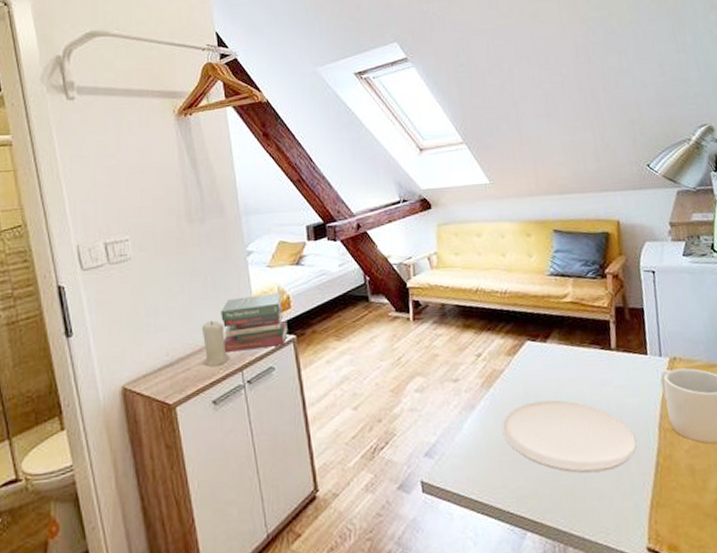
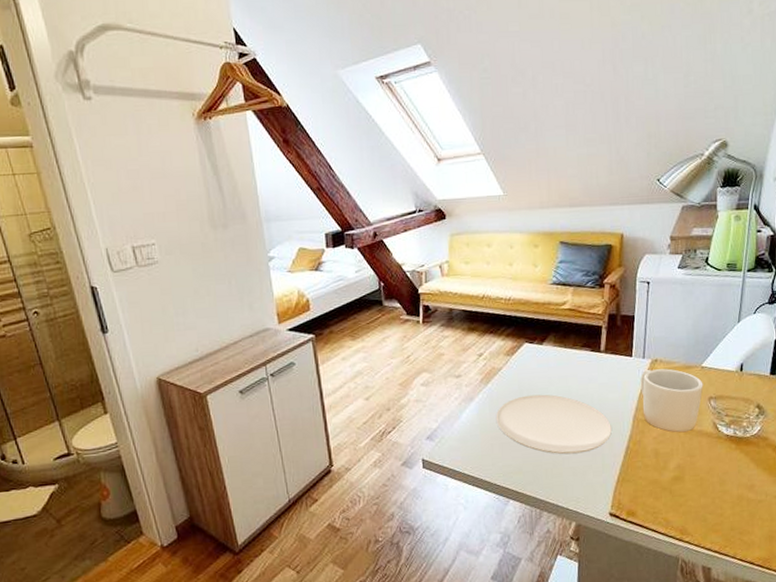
candle: present [202,320,231,367] -> none [228,320,255,362]
books: present [221,292,288,352] -> none [245,296,307,349]

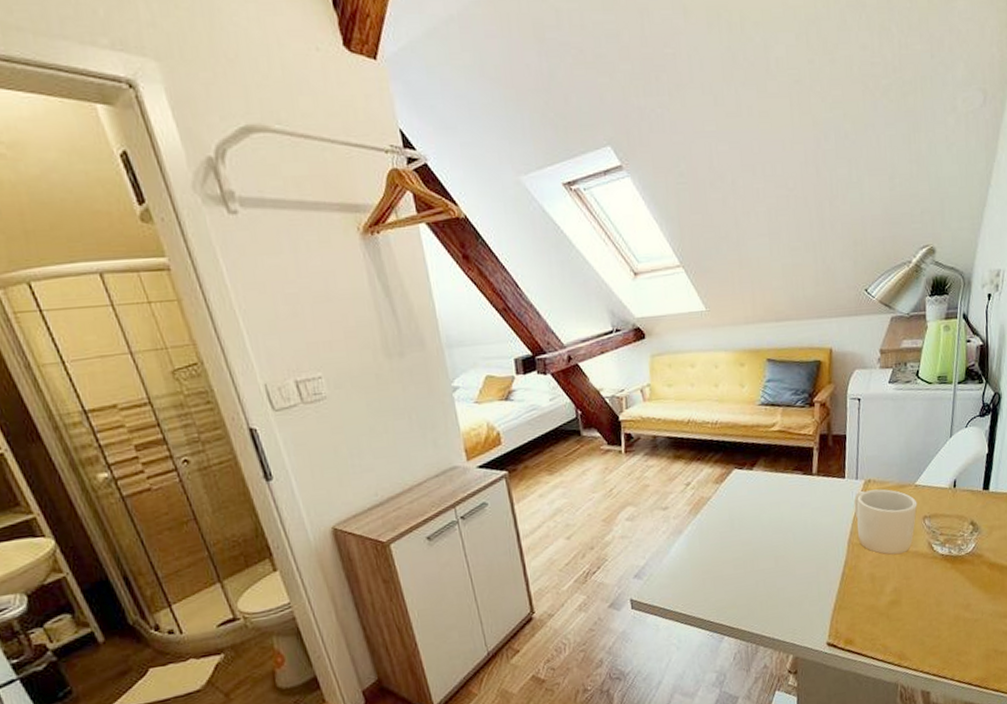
plate: present [495,394,612,455] -> none [706,522,827,585]

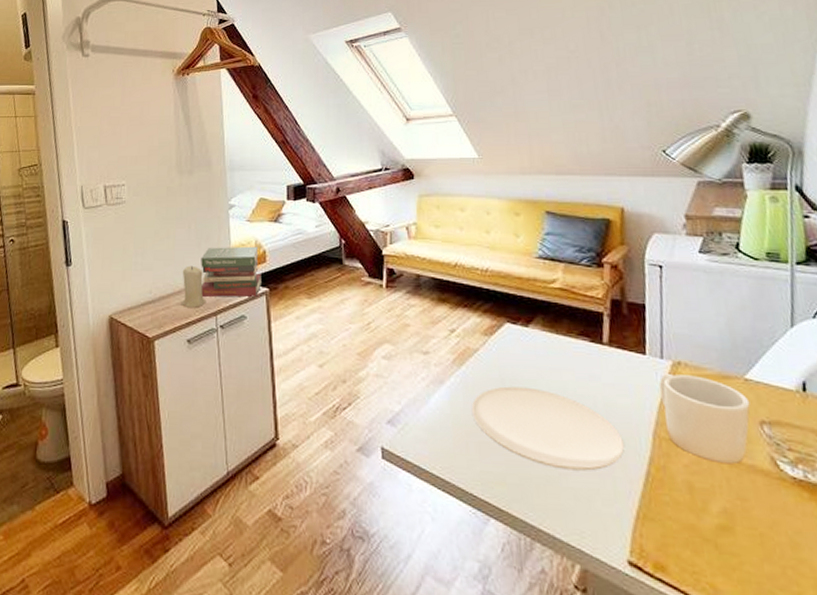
candle: none [410,459,442,505] -> present [181,265,207,309]
books: none [428,429,500,490] -> present [201,246,262,297]
plate: none [706,522,827,585] -> present [471,386,624,471]

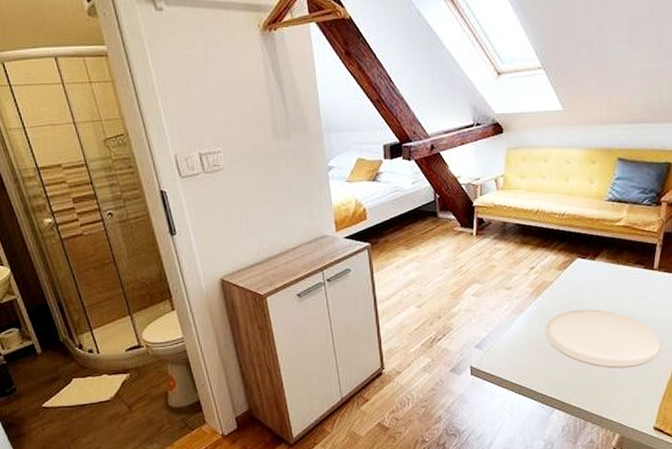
candle: present [181,265,207,309] -> none [288,227,313,266]
books: present [201,246,262,297] -> none [304,205,363,255]

